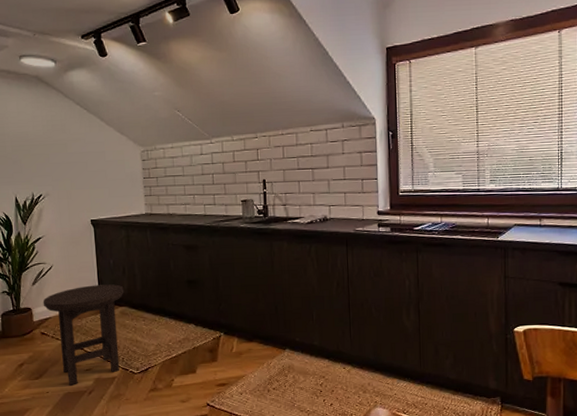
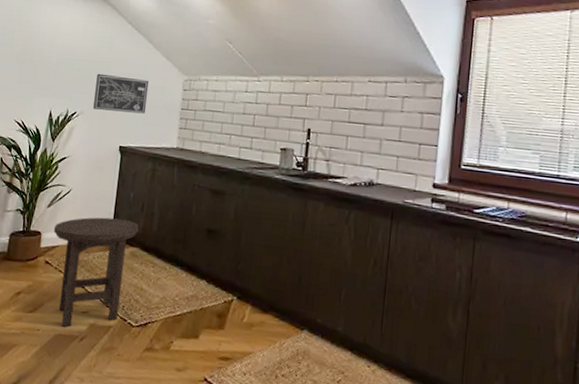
wall art: none [55,155,110,189] -> present [93,73,149,114]

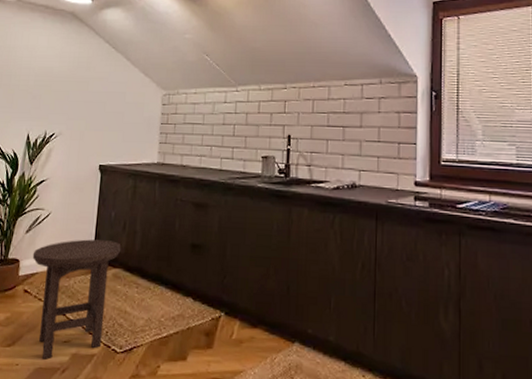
wall art: present [93,73,149,114] -> none [72,93,128,131]

